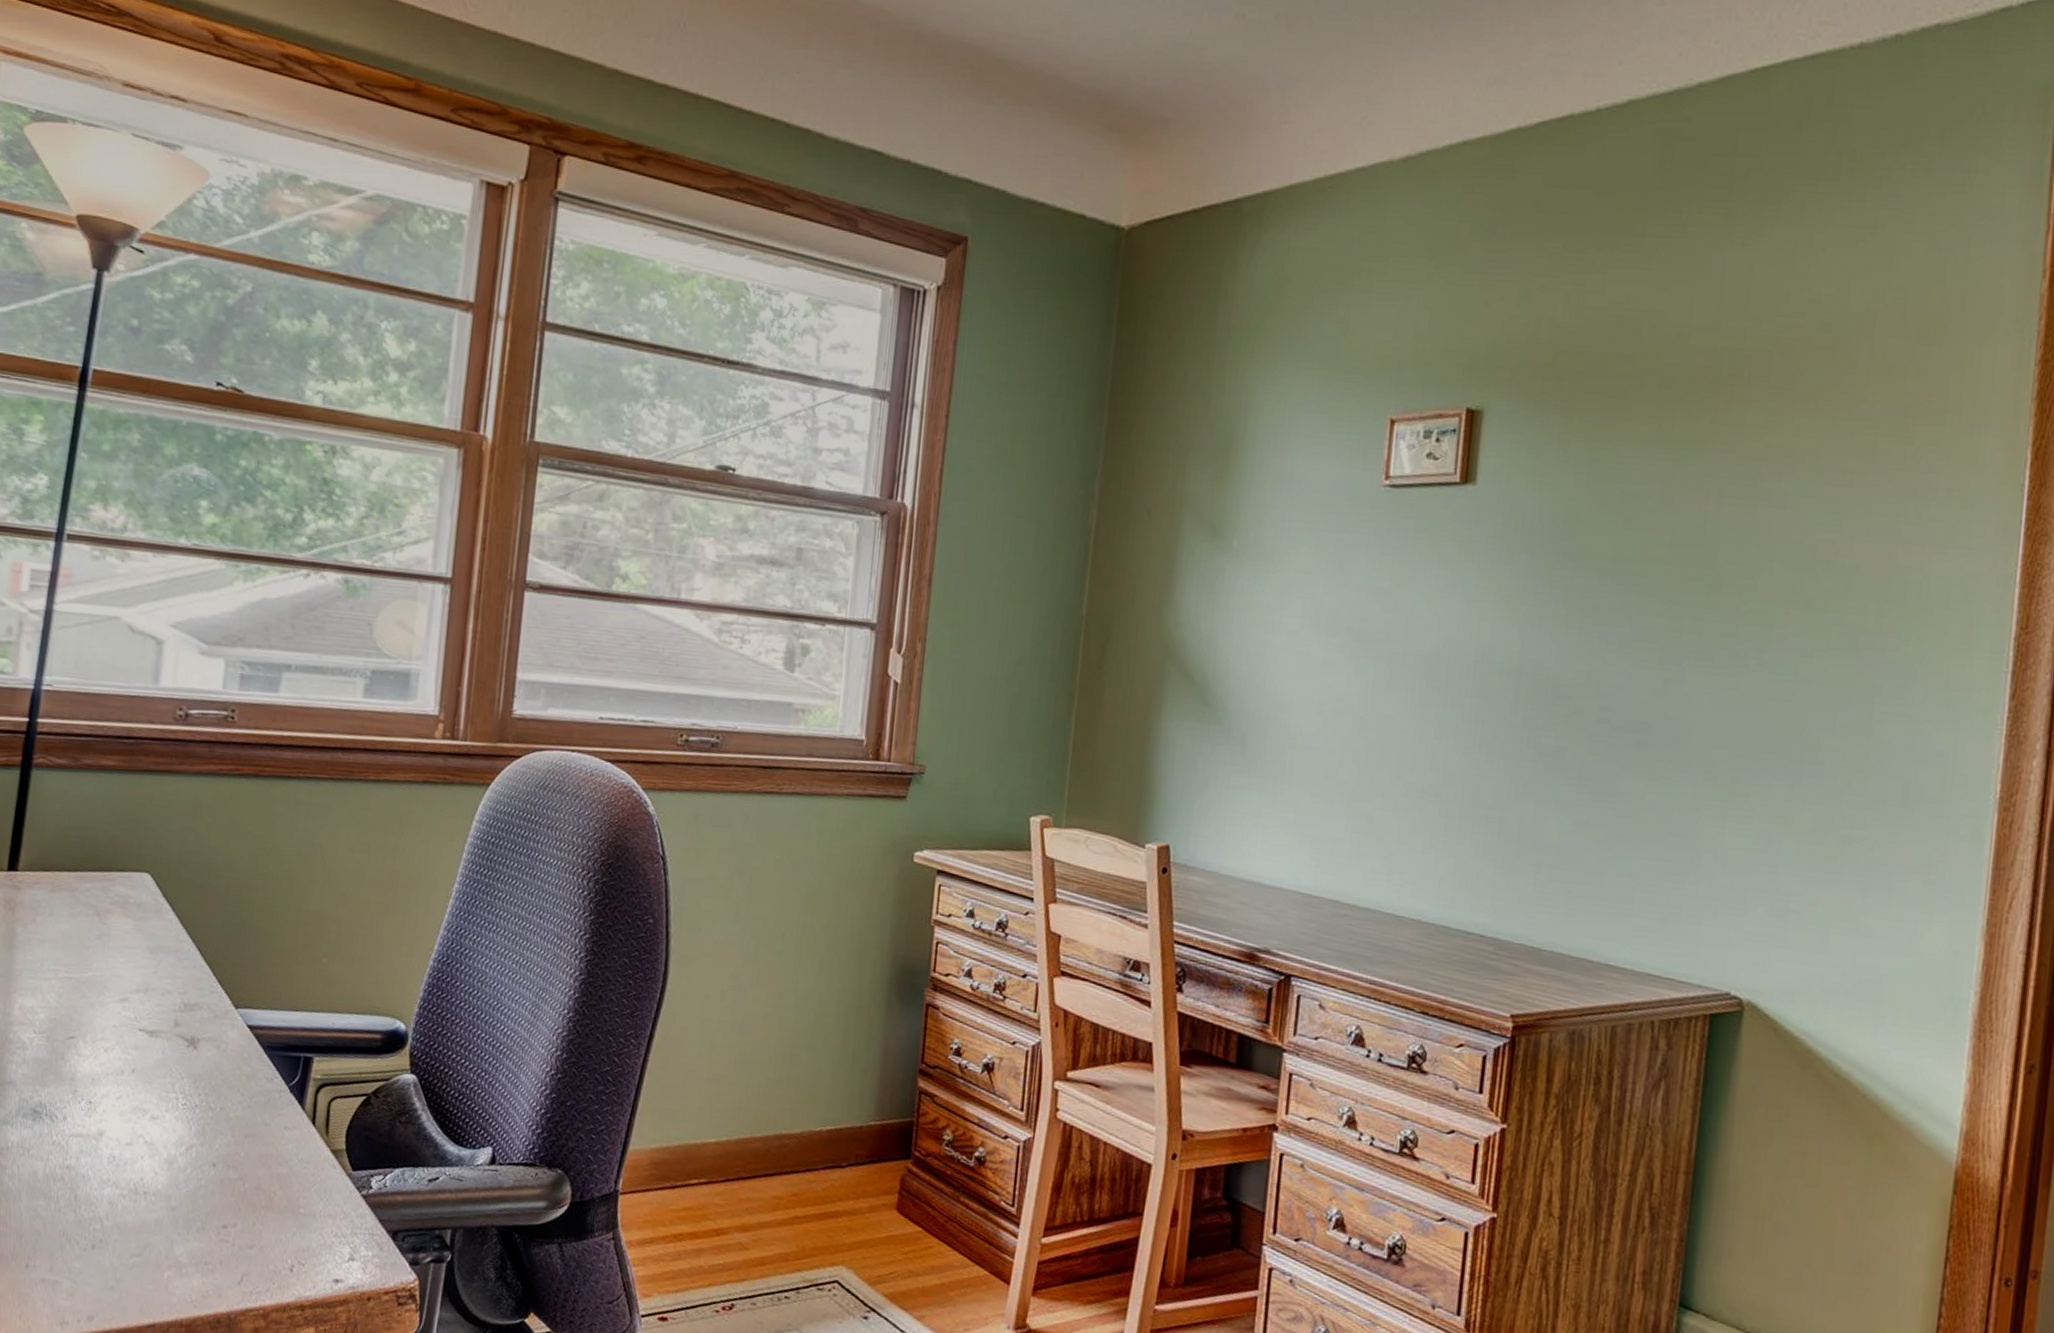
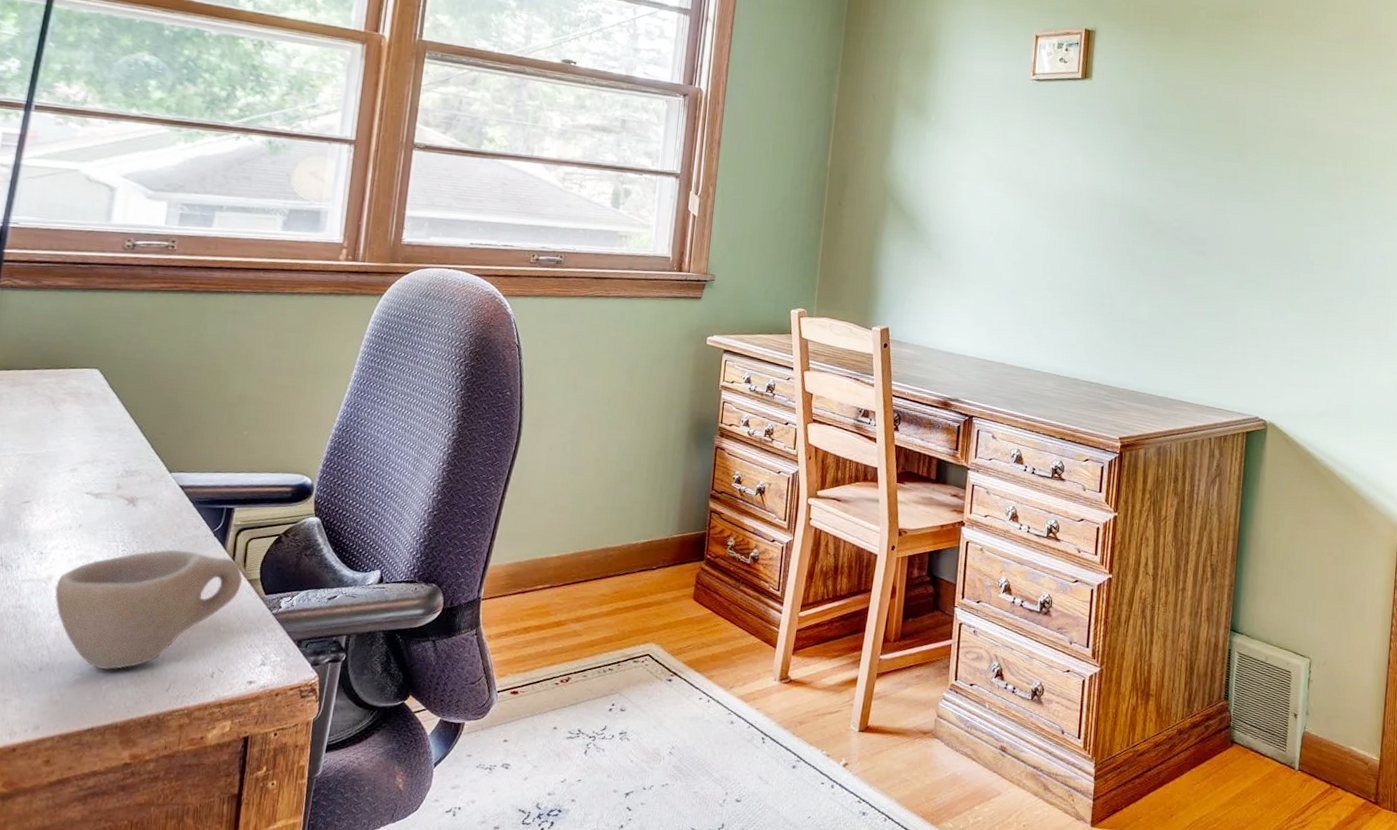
cup: none [106,1105,325,1253] -> present [54,549,243,670]

